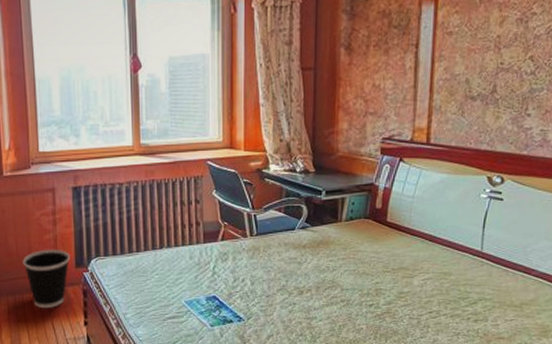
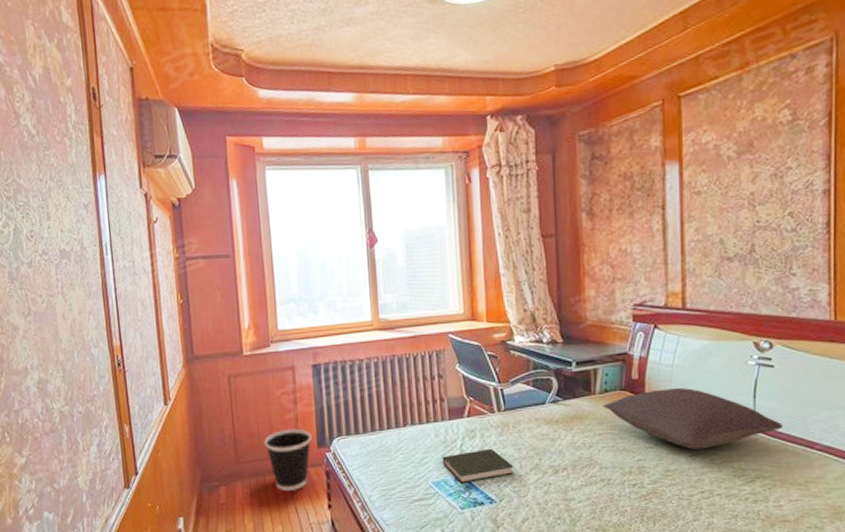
book: none [195,270,262,303] -> present [442,448,514,484]
pillow: none [348,217,506,274] -> present [603,387,783,449]

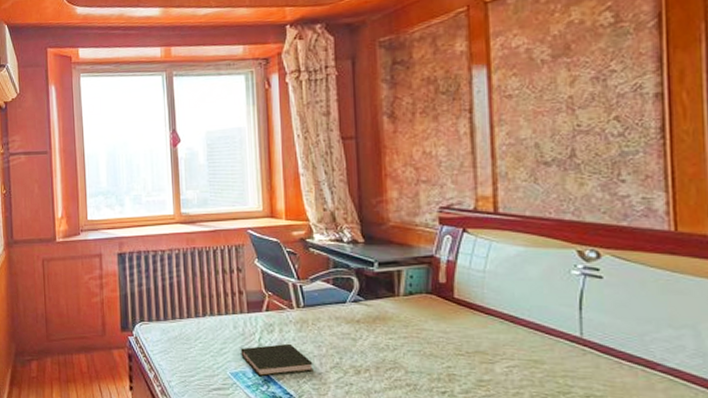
wastebasket: present [264,428,312,492] -> none [72,312,116,371]
pillow: present [603,387,783,449] -> none [408,294,616,361]

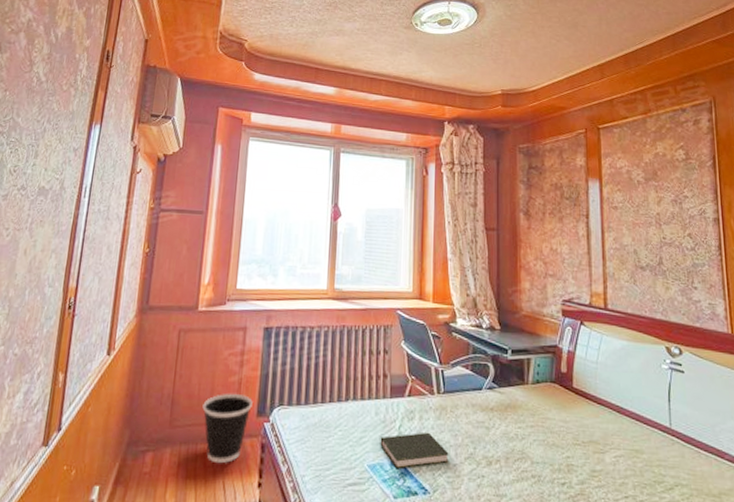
wastebasket: none [72,312,116,371] -> present [202,393,253,464]

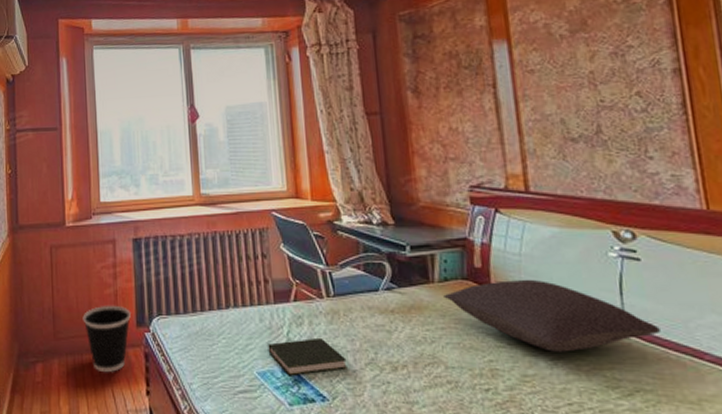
pillow: none [535,384,695,451] -> present [443,279,660,352]

